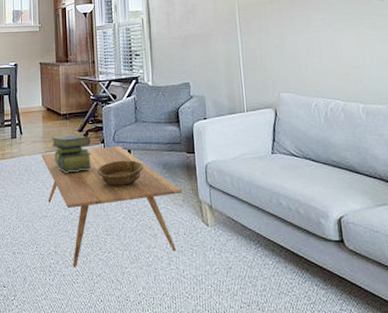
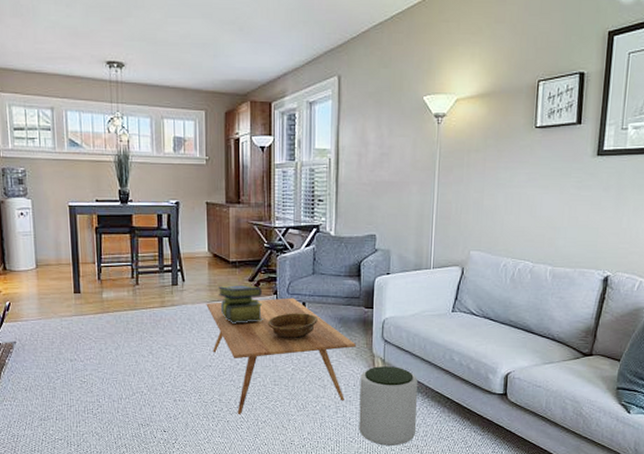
plant pot: none [189,213,253,302] -> present [359,366,417,446]

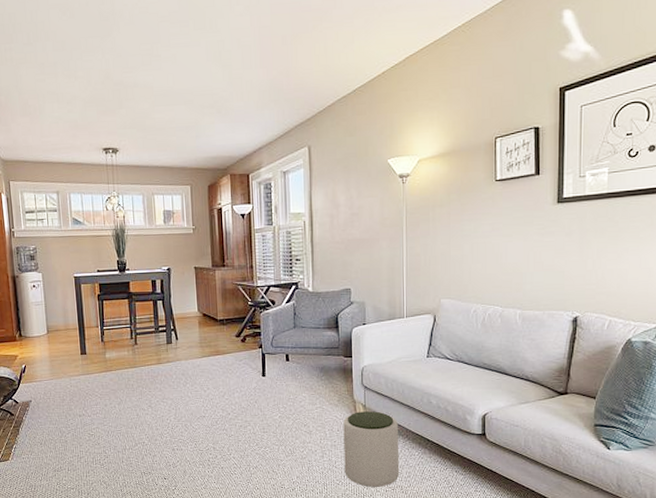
coffee table: present [206,297,356,415] -> none [198,350,338,462]
stack of books: present [217,284,263,323] -> none [208,340,250,376]
decorative bowl: present [267,313,318,339] -> none [254,364,301,389]

